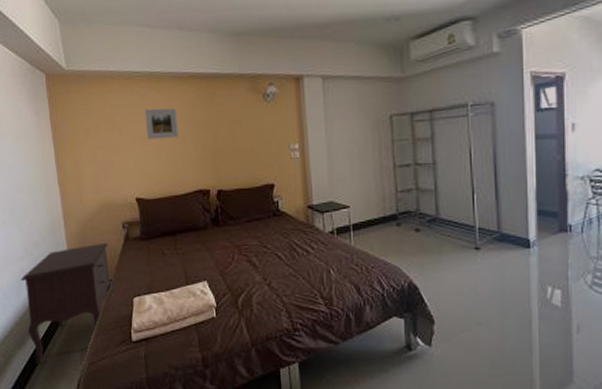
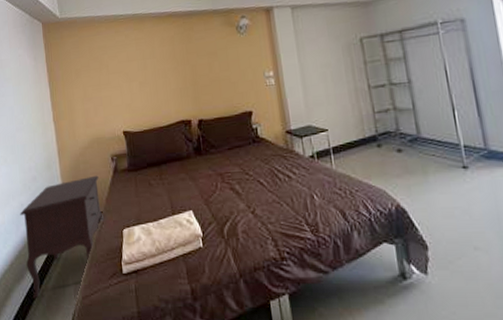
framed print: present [144,108,178,140] -> none [128,45,160,76]

